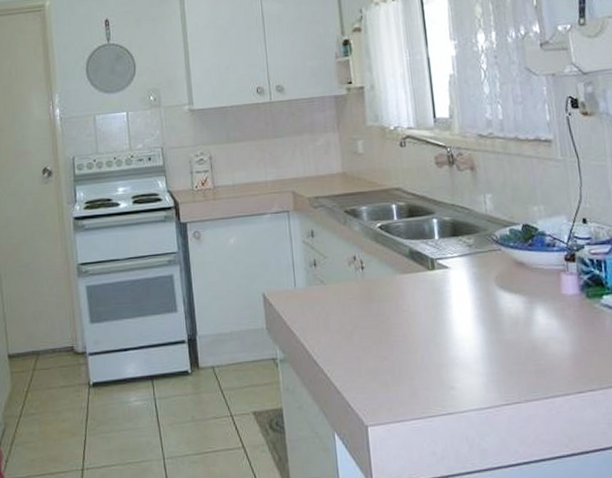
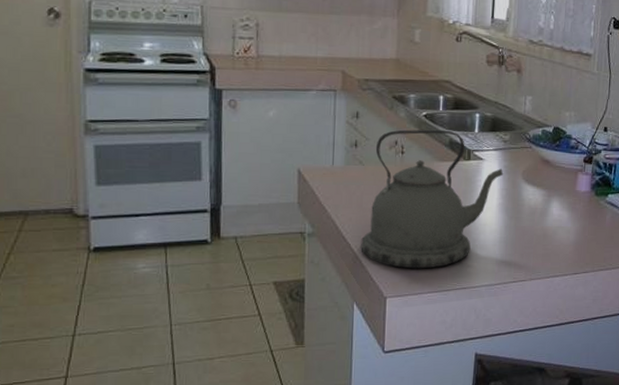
kettle: none [333,240,475,394] -> present [360,129,504,269]

